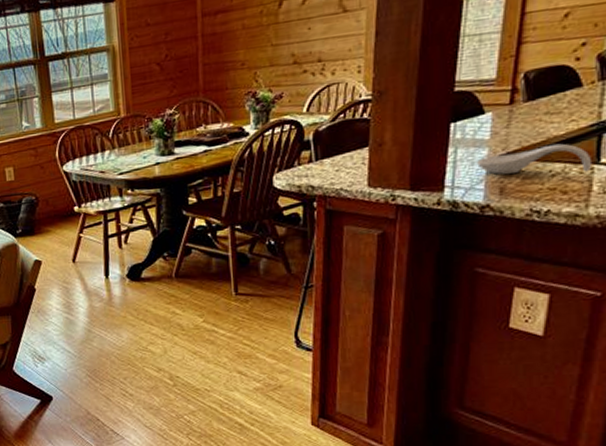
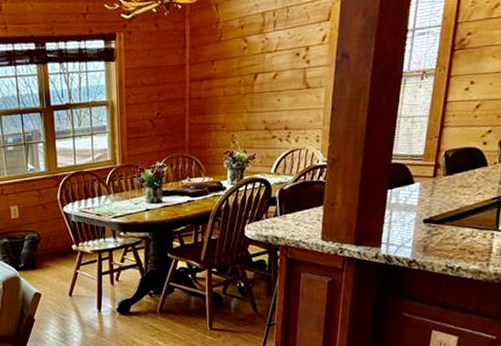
spoon rest: present [477,143,593,175] -> none [407,212,493,237]

